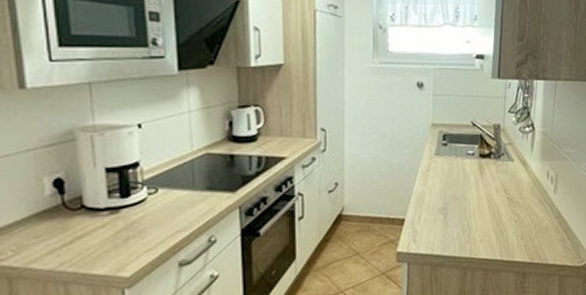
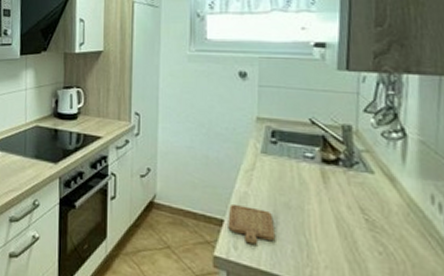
chopping board: none [408,203,446,235] -> present [228,205,276,245]

